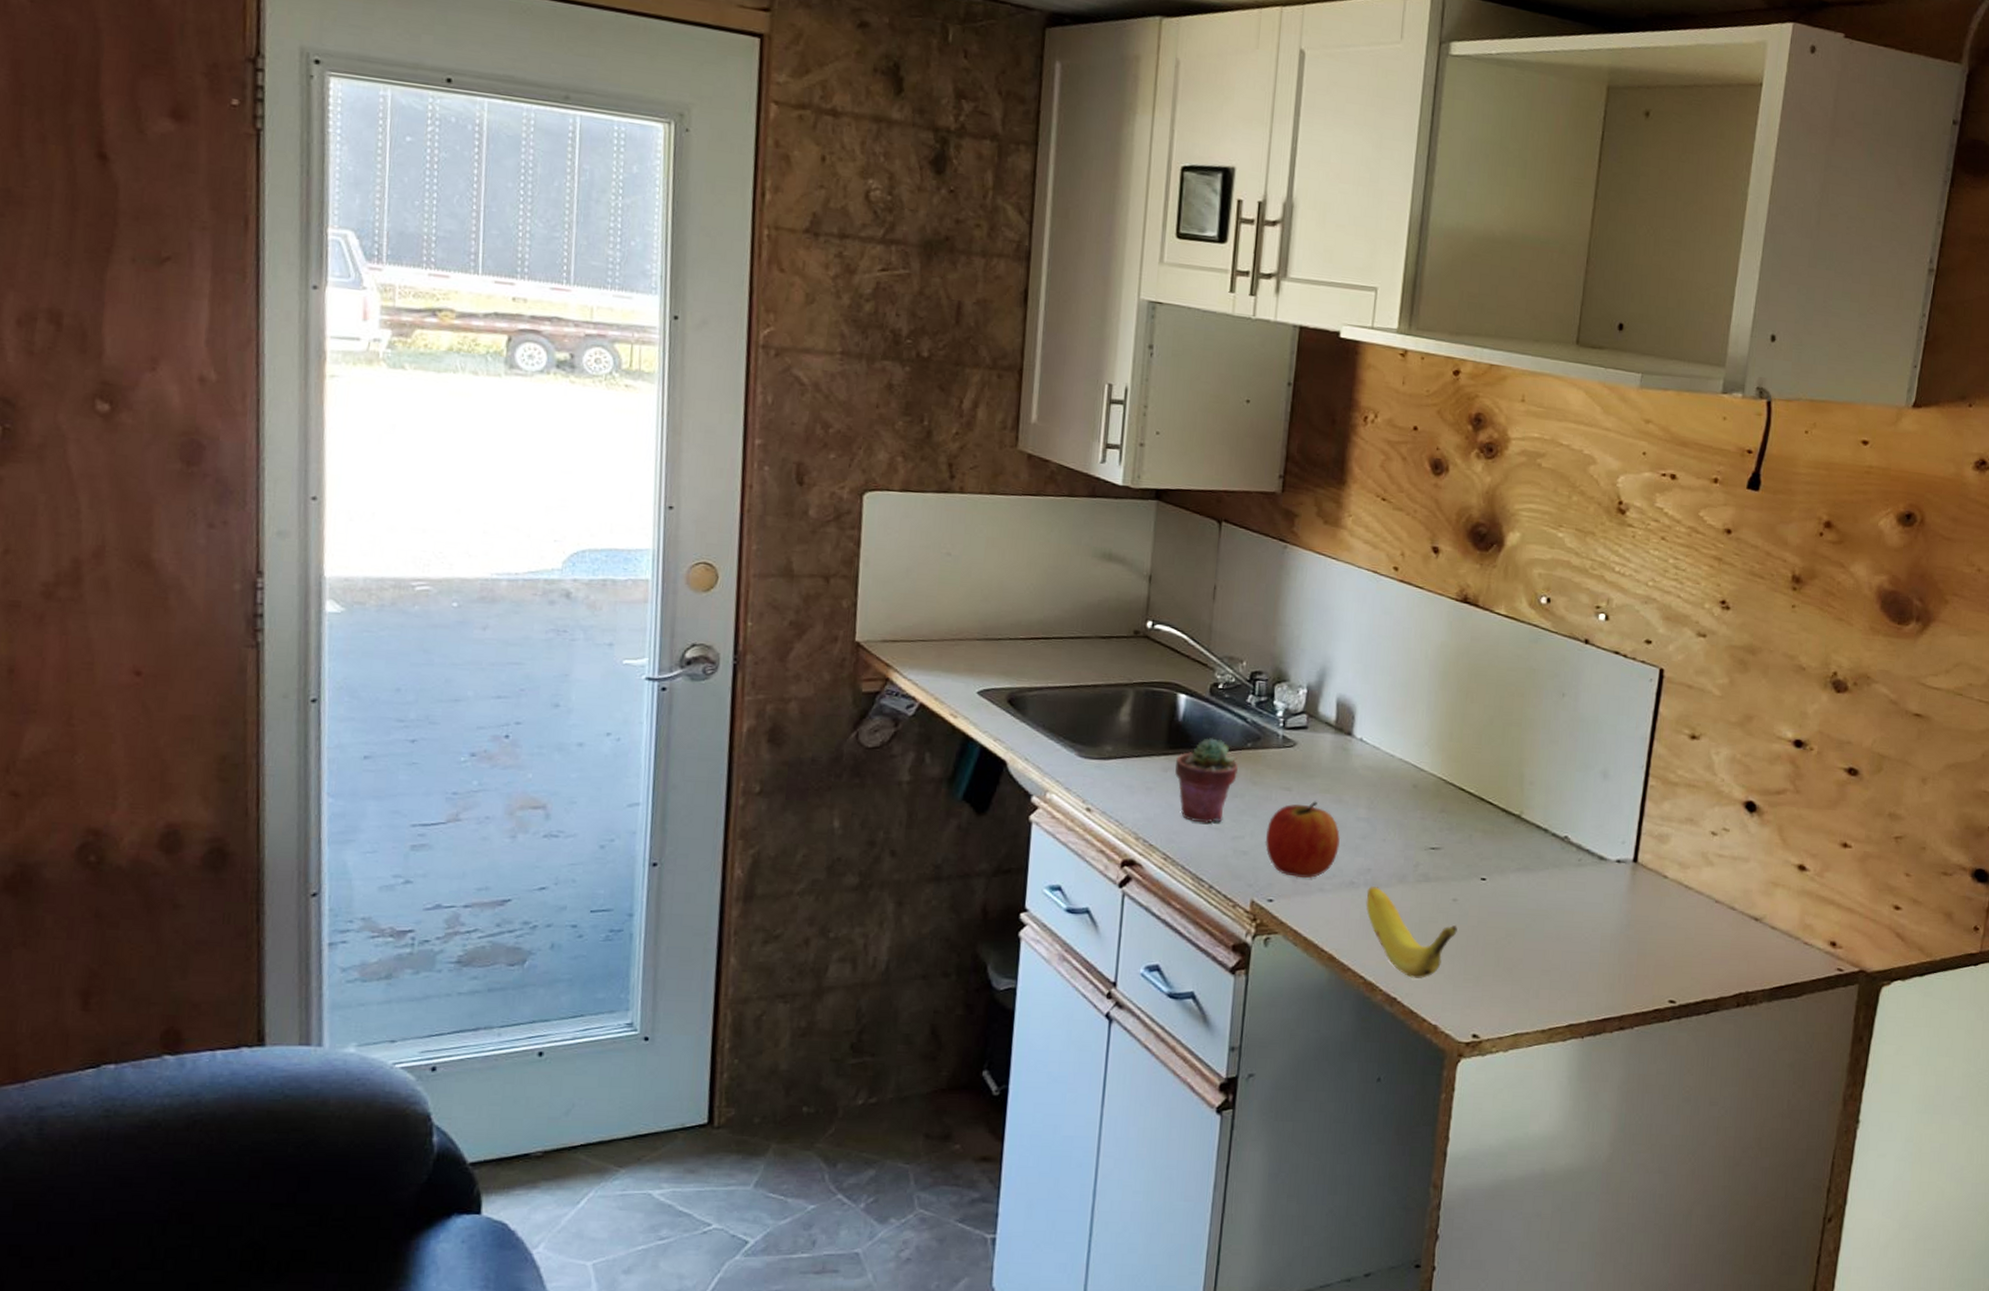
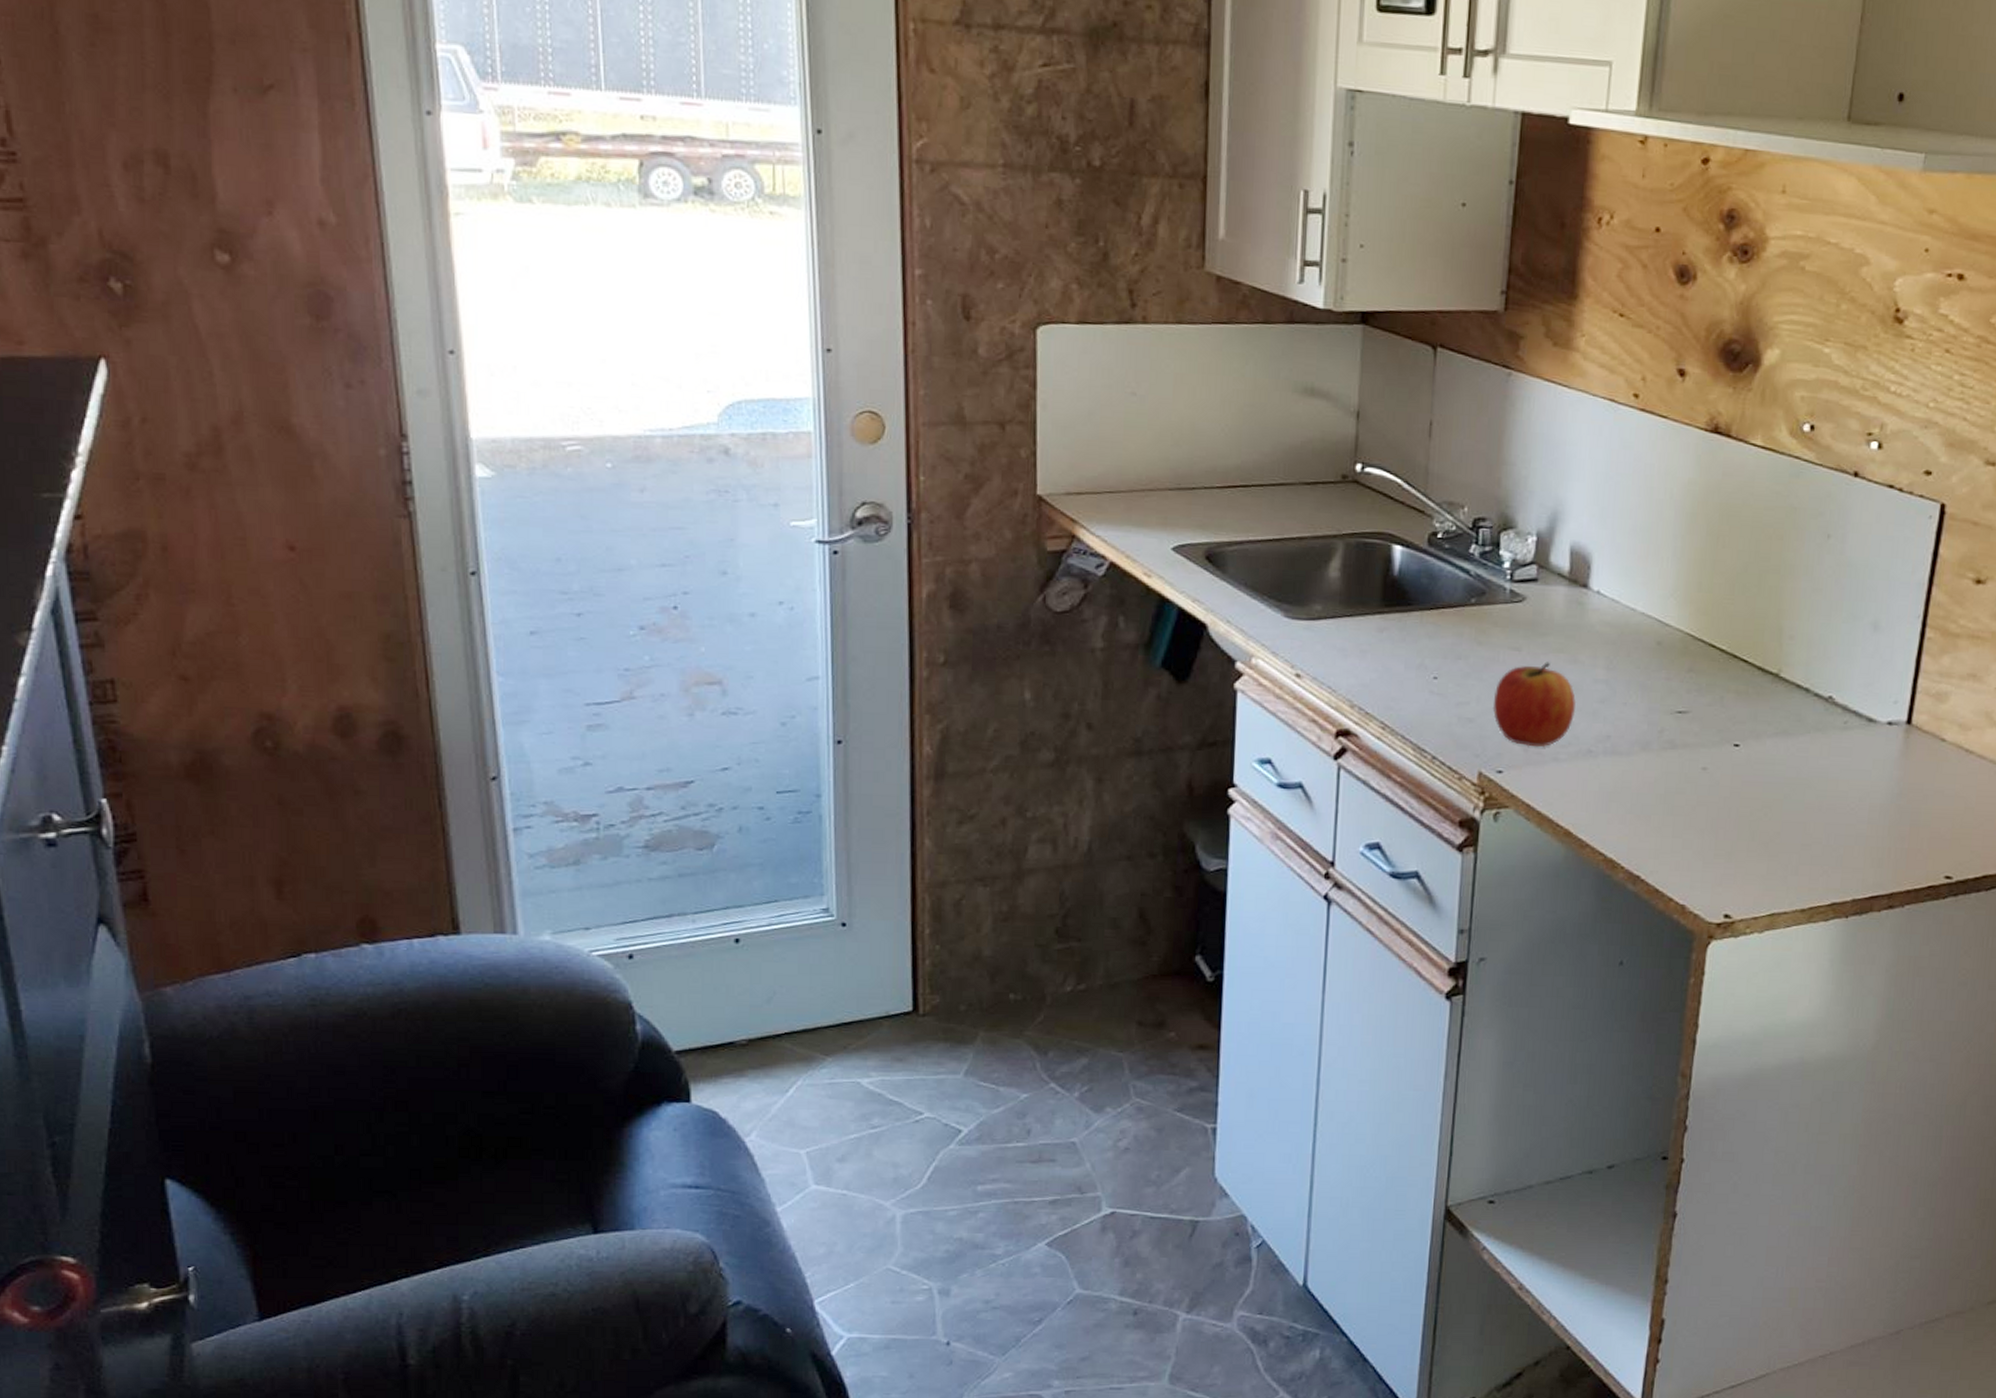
potted succulent: present [1175,738,1238,823] -> none [1392,593,1461,689]
banana: present [1366,886,1457,979] -> none [1605,755,1707,856]

